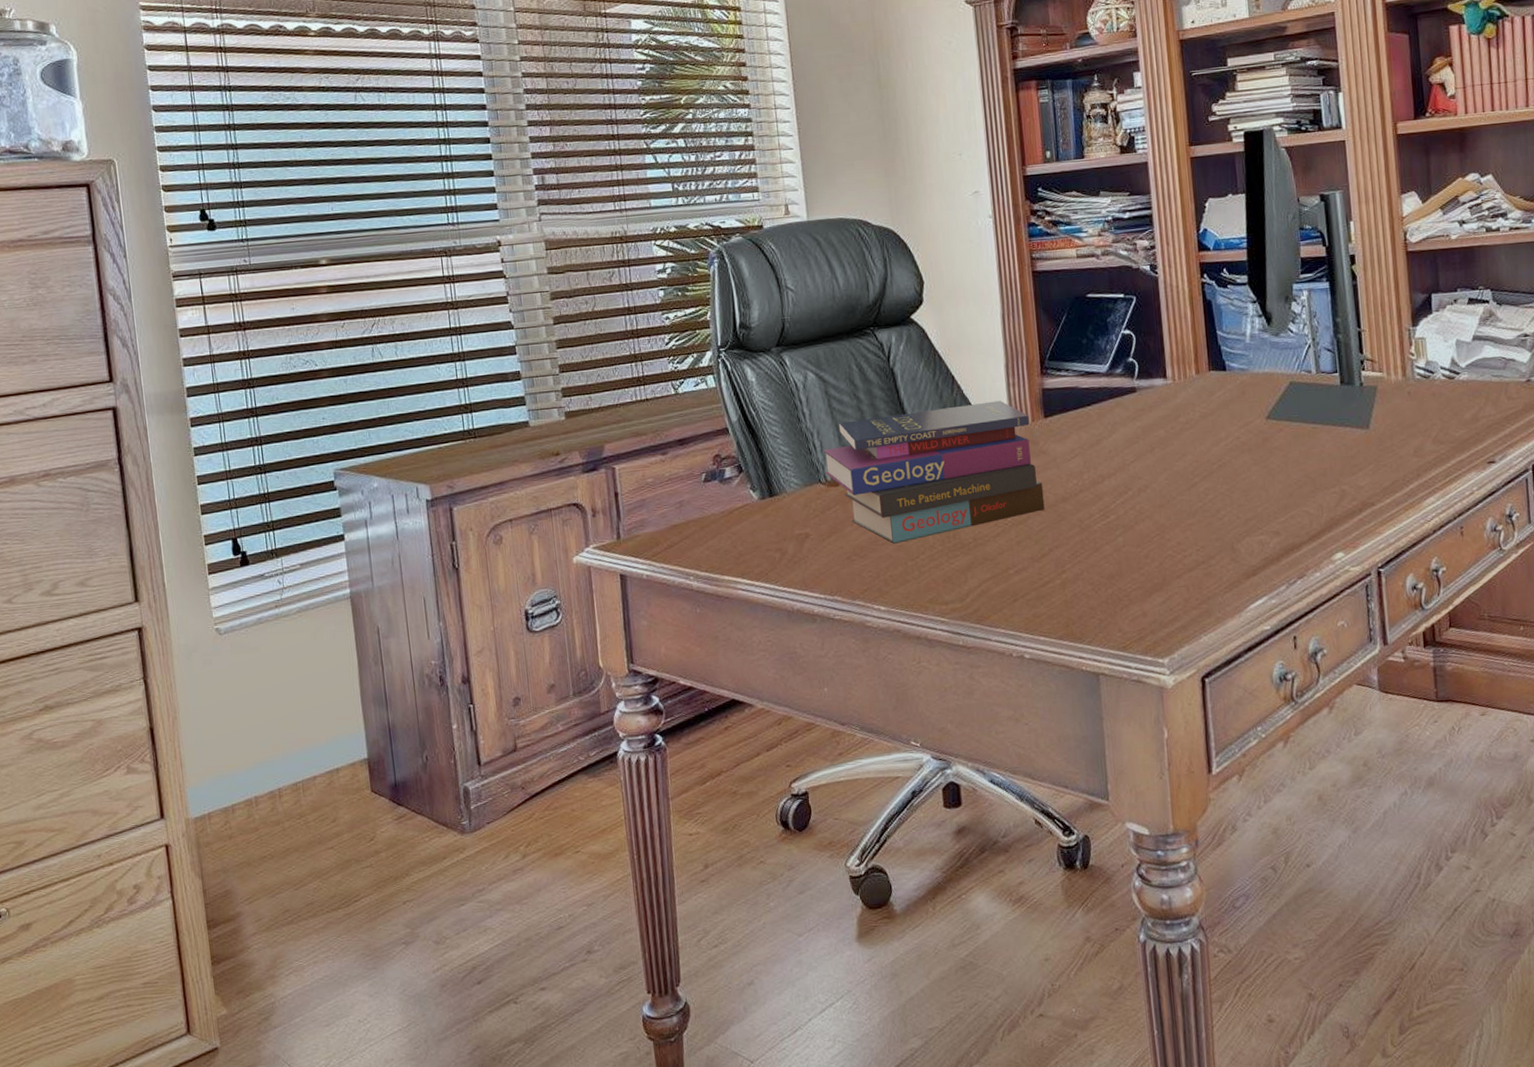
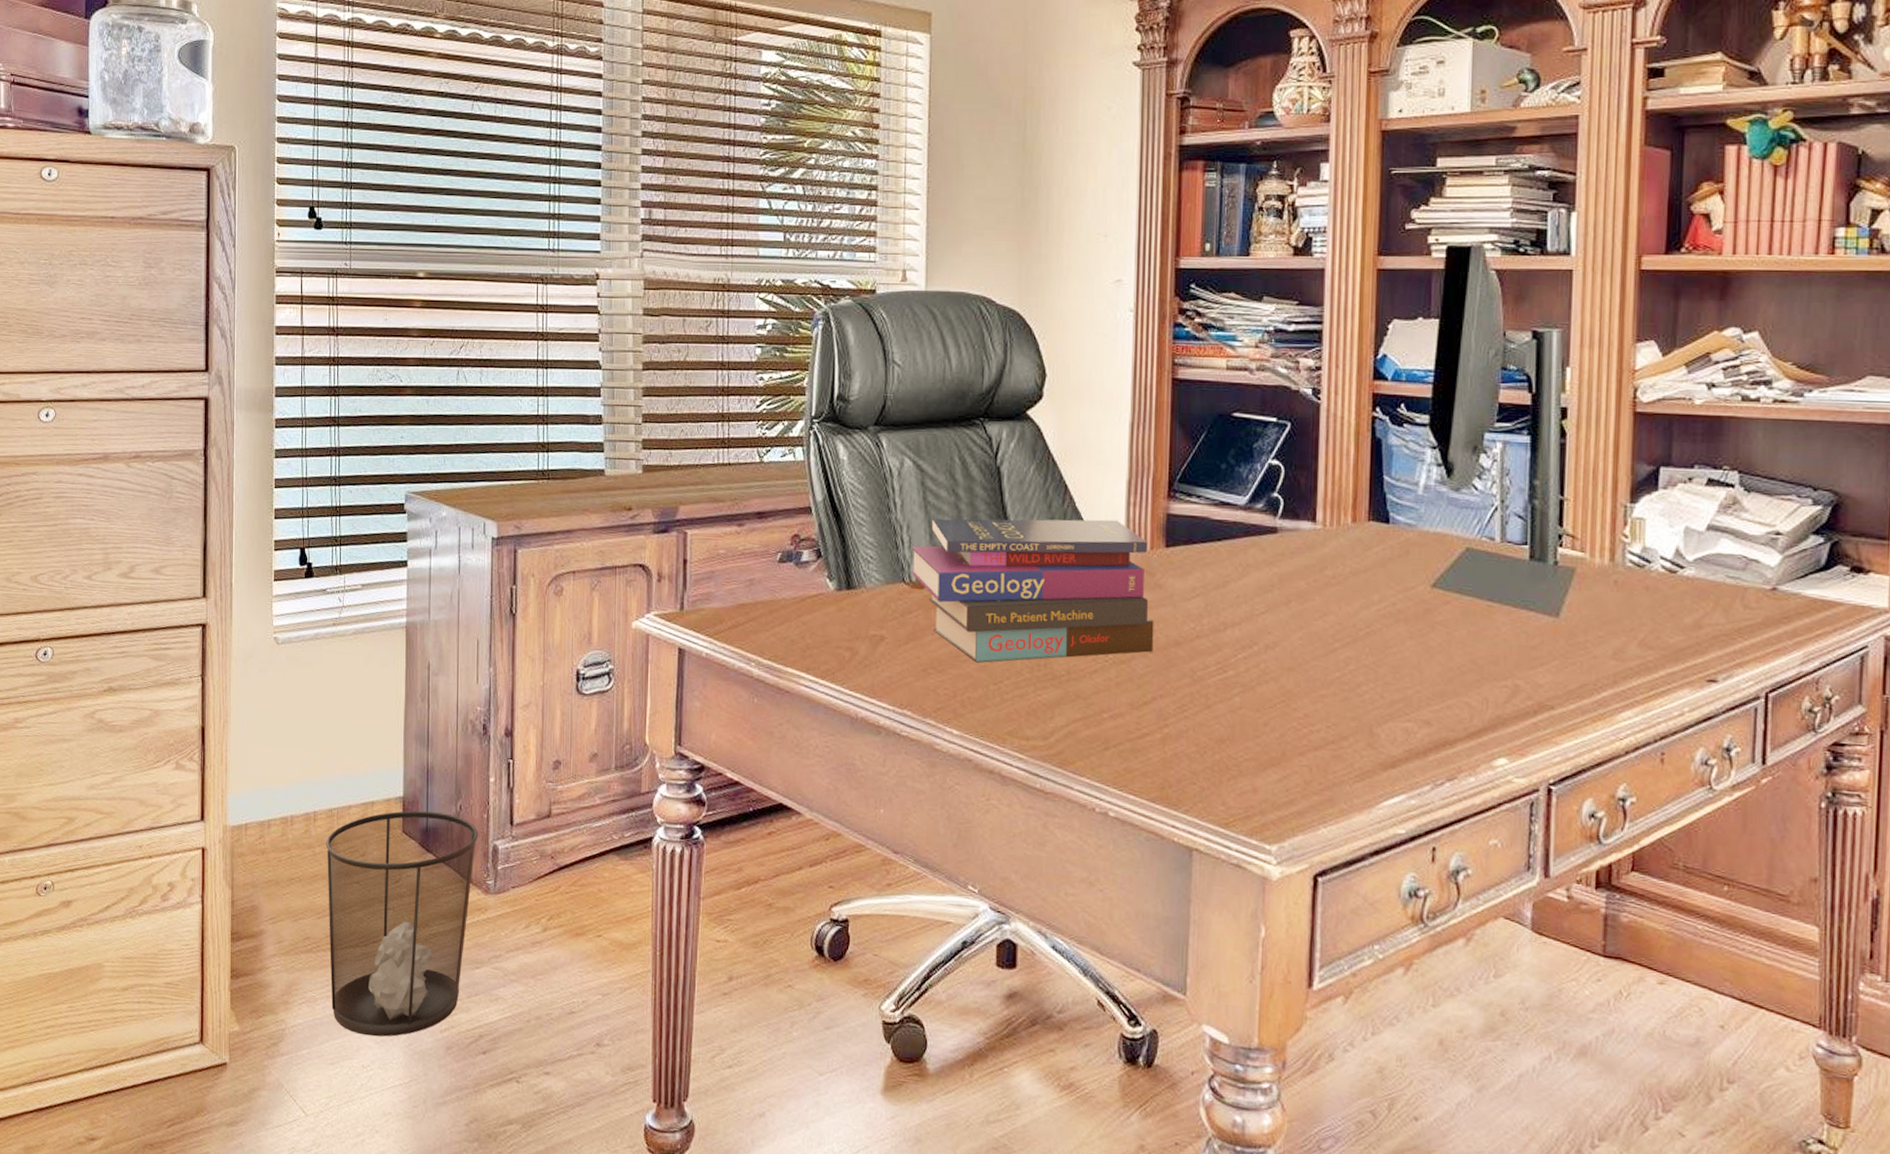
waste bin: none [294,766,449,992] -> present [326,810,479,1037]

